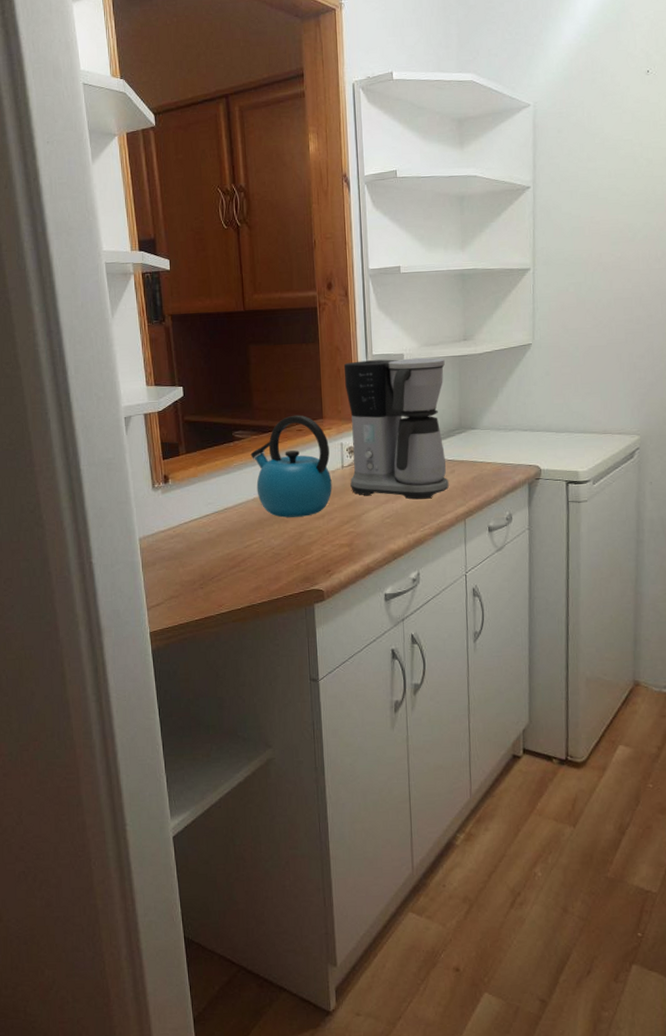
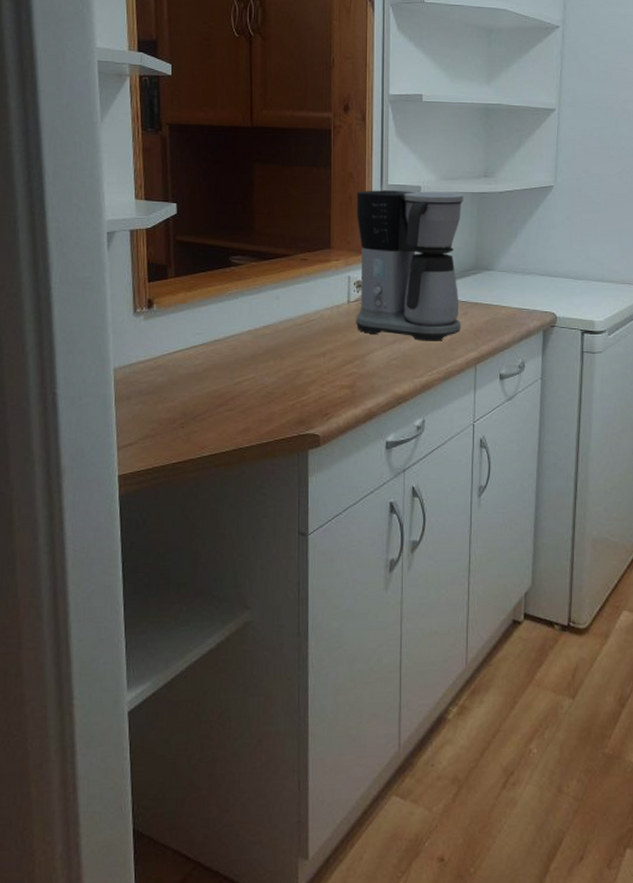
kettle: present [250,415,332,518] -> none [248,243,336,353]

